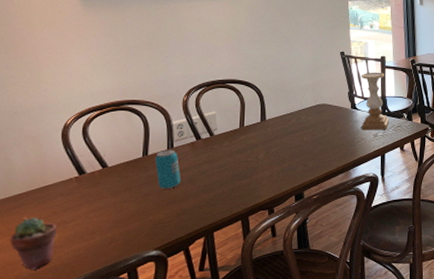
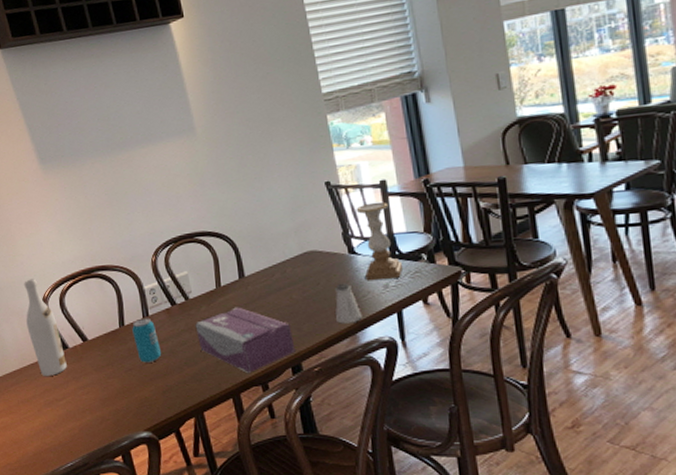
potted succulent: present [10,217,58,270] -> none [12,395,52,449]
wine bottle: none [41,106,81,199] -> present [24,278,67,376]
tissue box: none [216,144,300,200] -> present [195,307,296,374]
saltshaker: none [336,131,355,162] -> present [335,283,362,324]

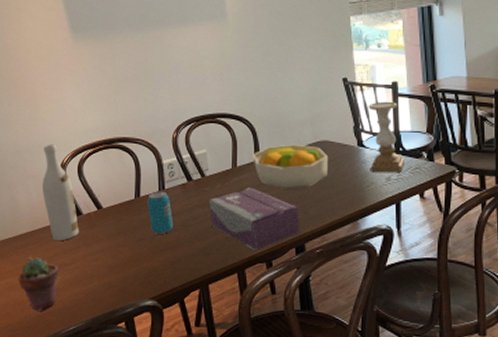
potted succulent: none [12,395,52,449] -> present [18,257,59,311]
fruit bowl: none [236,257,319,307] -> present [253,144,329,191]
saltshaker: present [335,283,362,324] -> none [341,173,364,211]

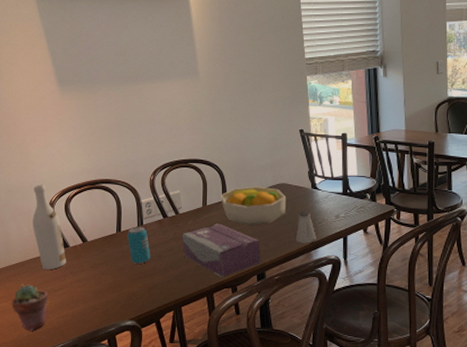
saltshaker: none [341,173,364,211] -> present [296,211,316,244]
candle holder: present [368,101,405,173] -> none [321,150,352,212]

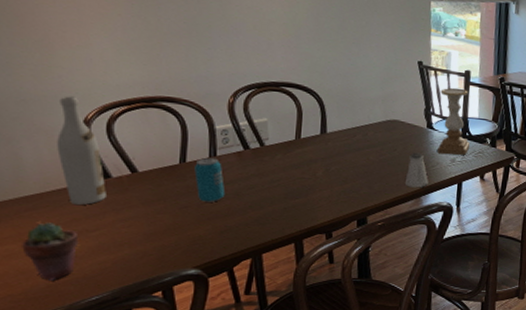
tissue box: present [182,223,262,278] -> none [267,160,364,222]
fruit bowl: present [221,186,287,226] -> none [319,120,398,166]
candle holder: none [321,150,352,212] -> present [437,87,471,155]

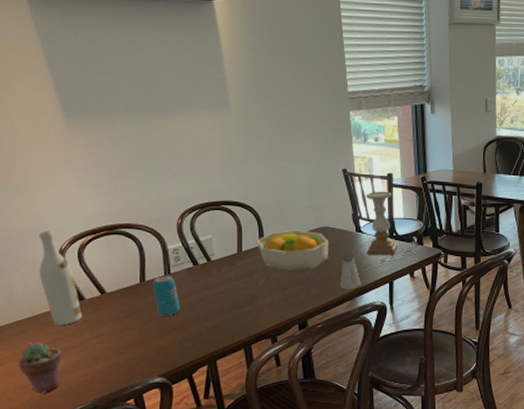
fruit bowl: none [319,120,398,166] -> present [257,230,329,273]

